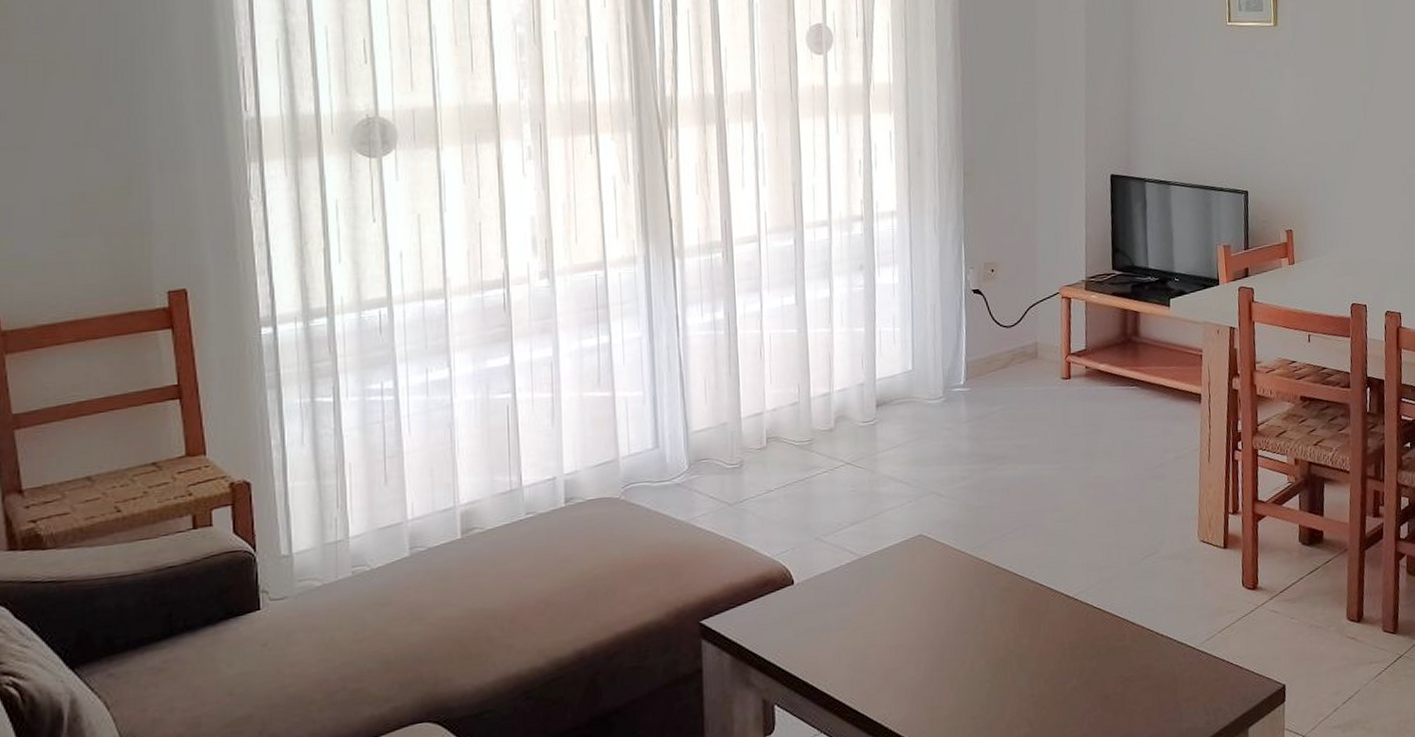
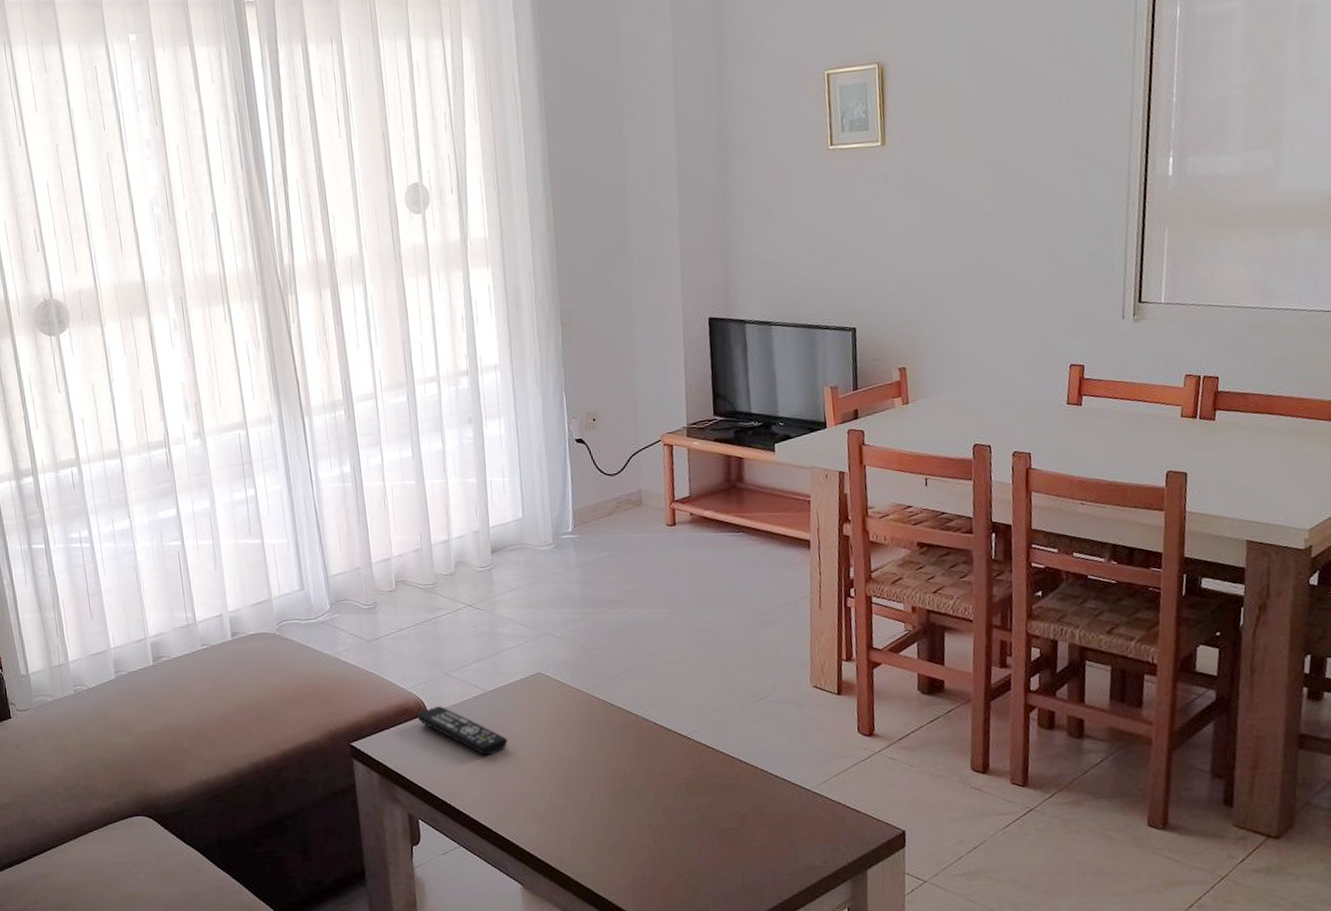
remote control: none [781,575,882,629] -> present [417,706,508,756]

